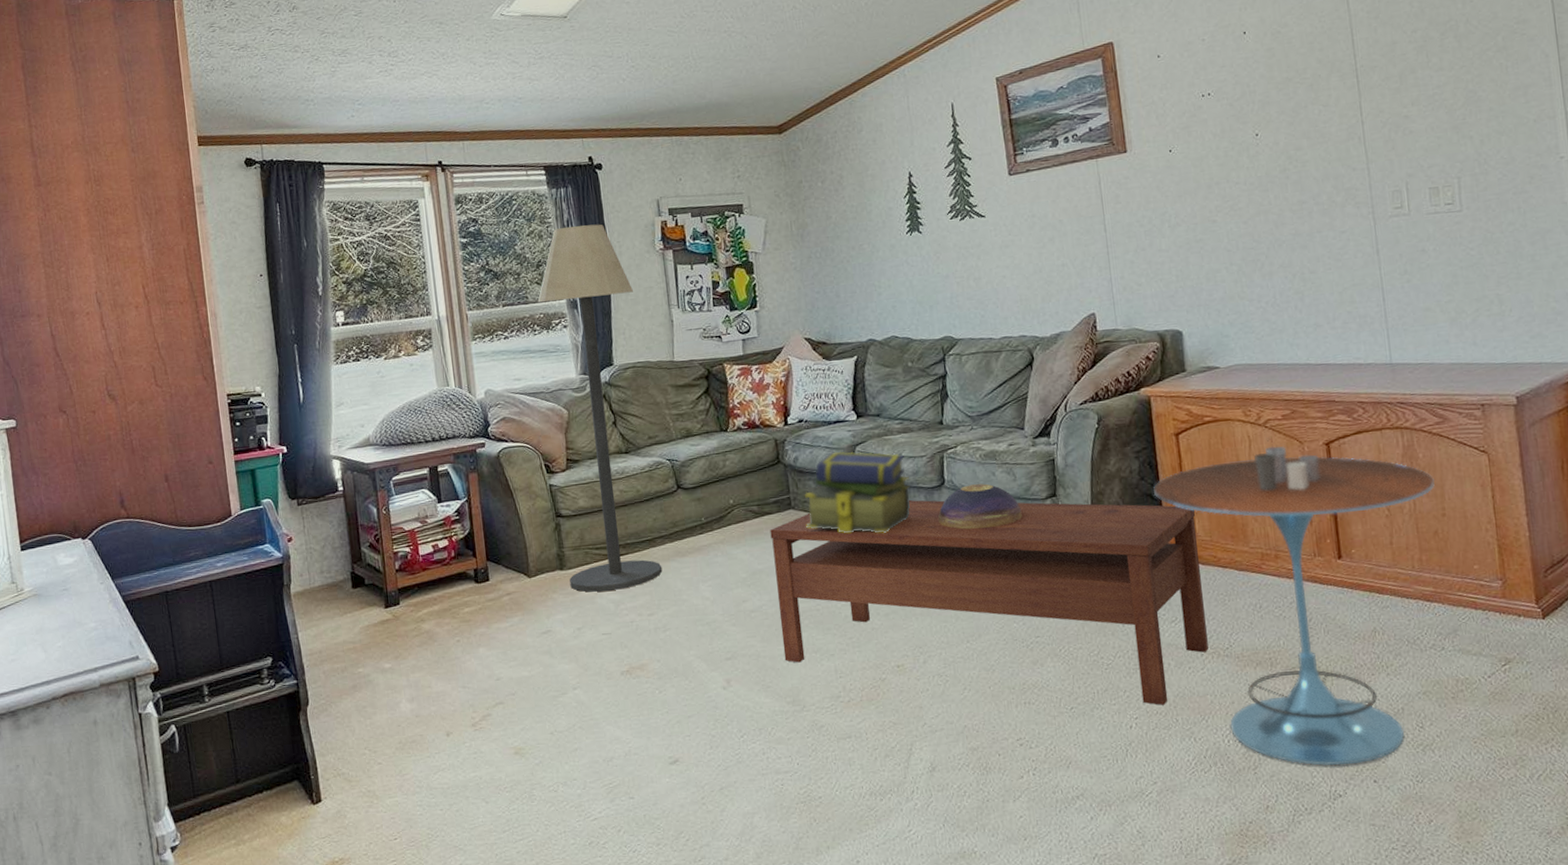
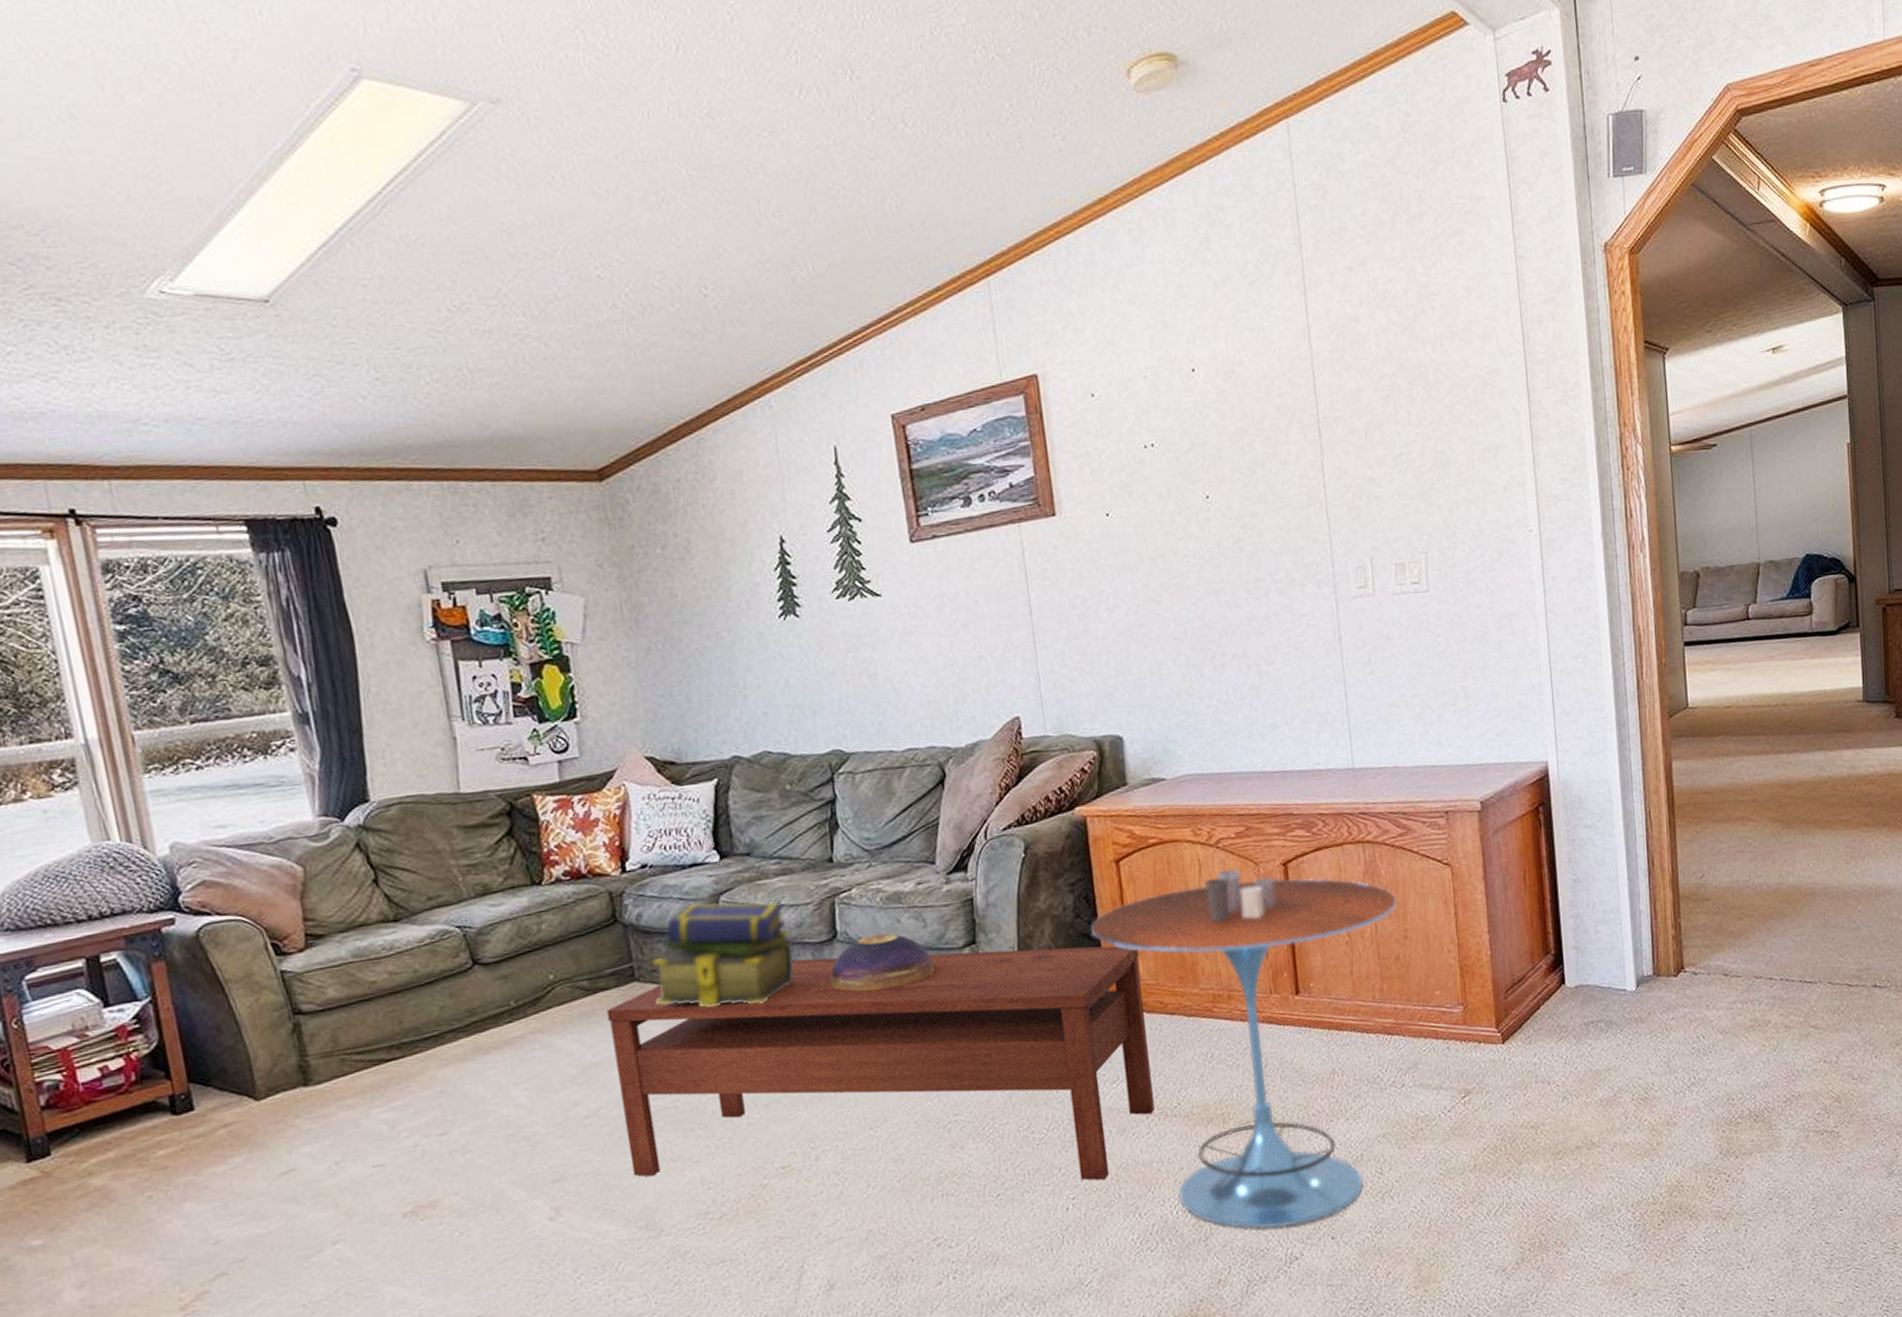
floor lamp: present [537,224,663,592] -> none [246,604,457,1113]

